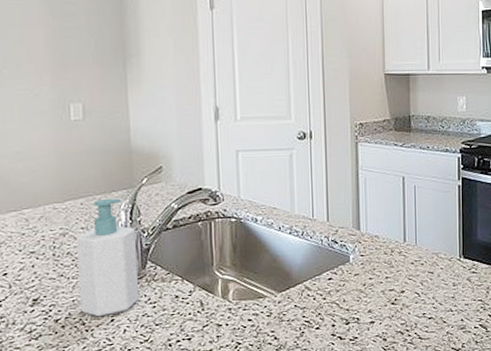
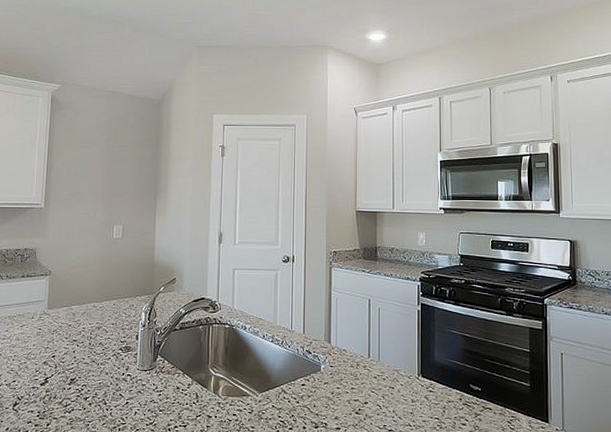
soap bottle: present [76,198,139,317] -> none [105,301,151,399]

